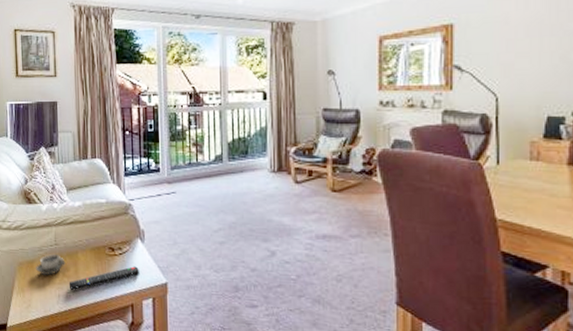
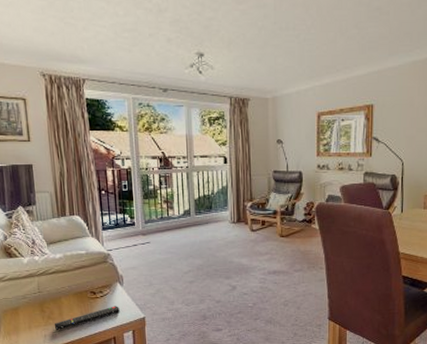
cup: present [36,254,65,276] -> none [21,301,50,320]

